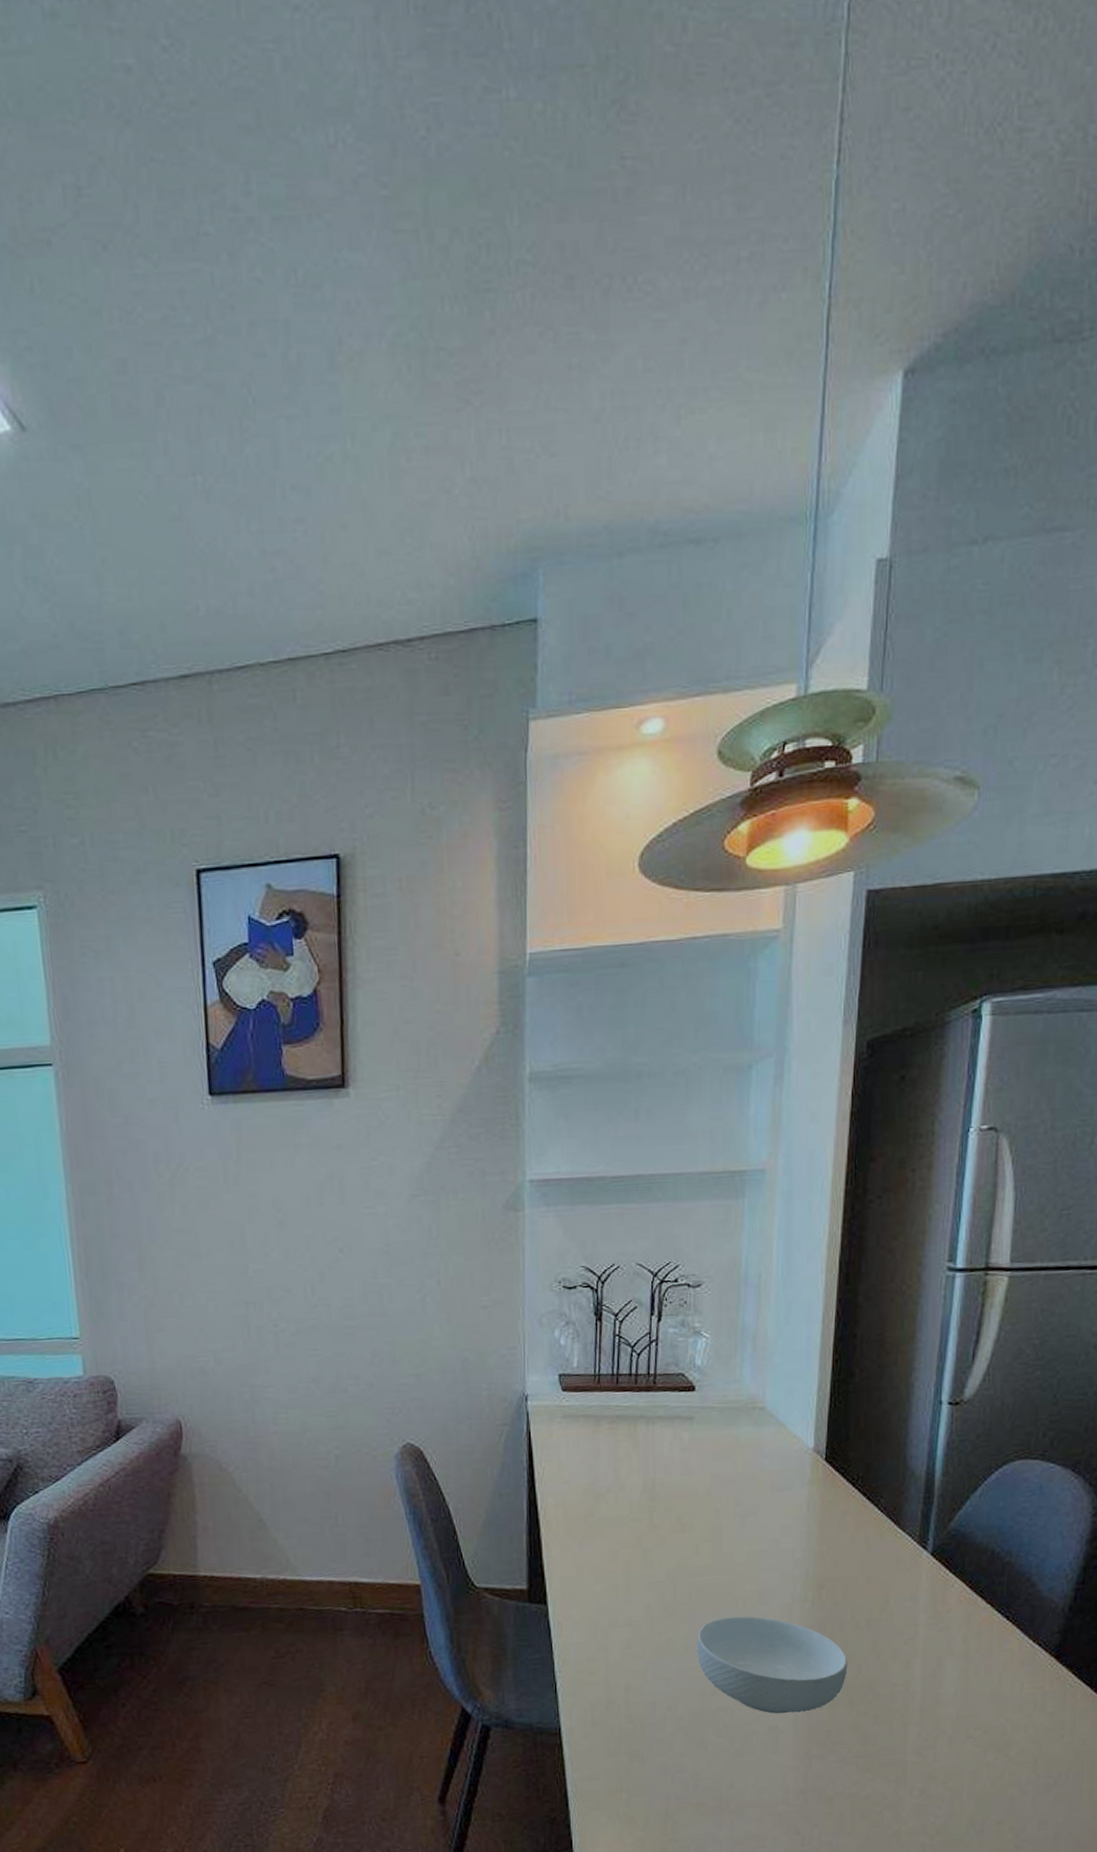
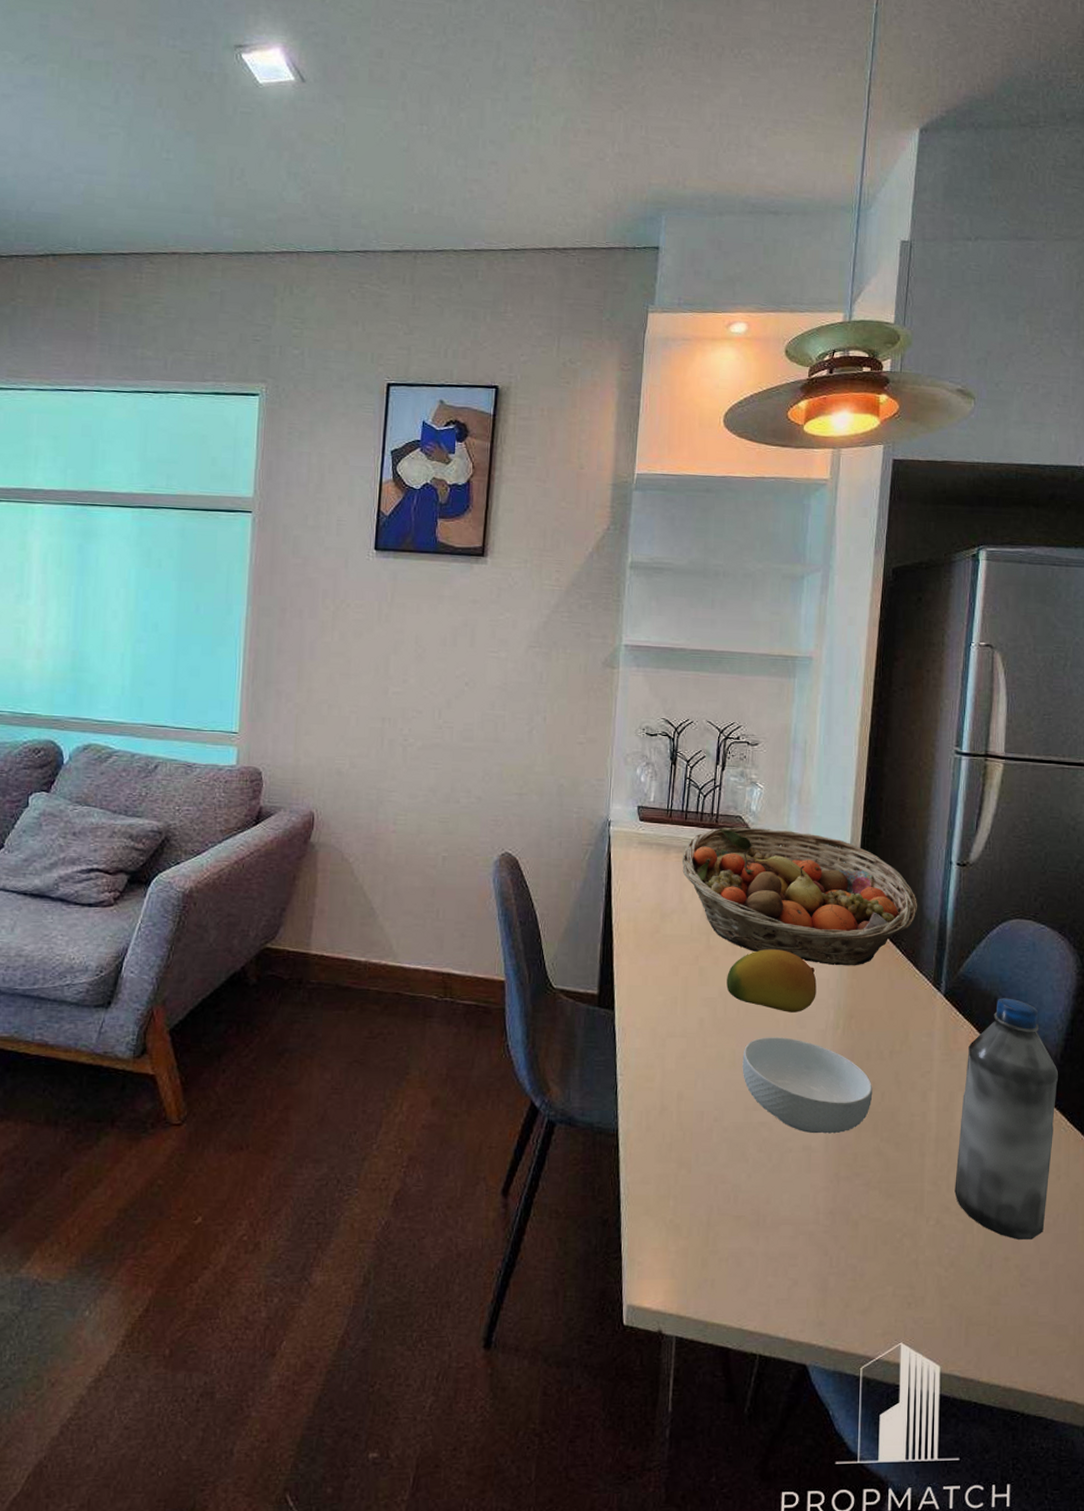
fruit basket: none [615,1384,901,1533] -> present [681,827,918,966]
fruit: none [675,1521,780,1589] -> present [726,949,817,1013]
water bottle: none [942,1549,1066,1803] -> present [955,998,1059,1239]

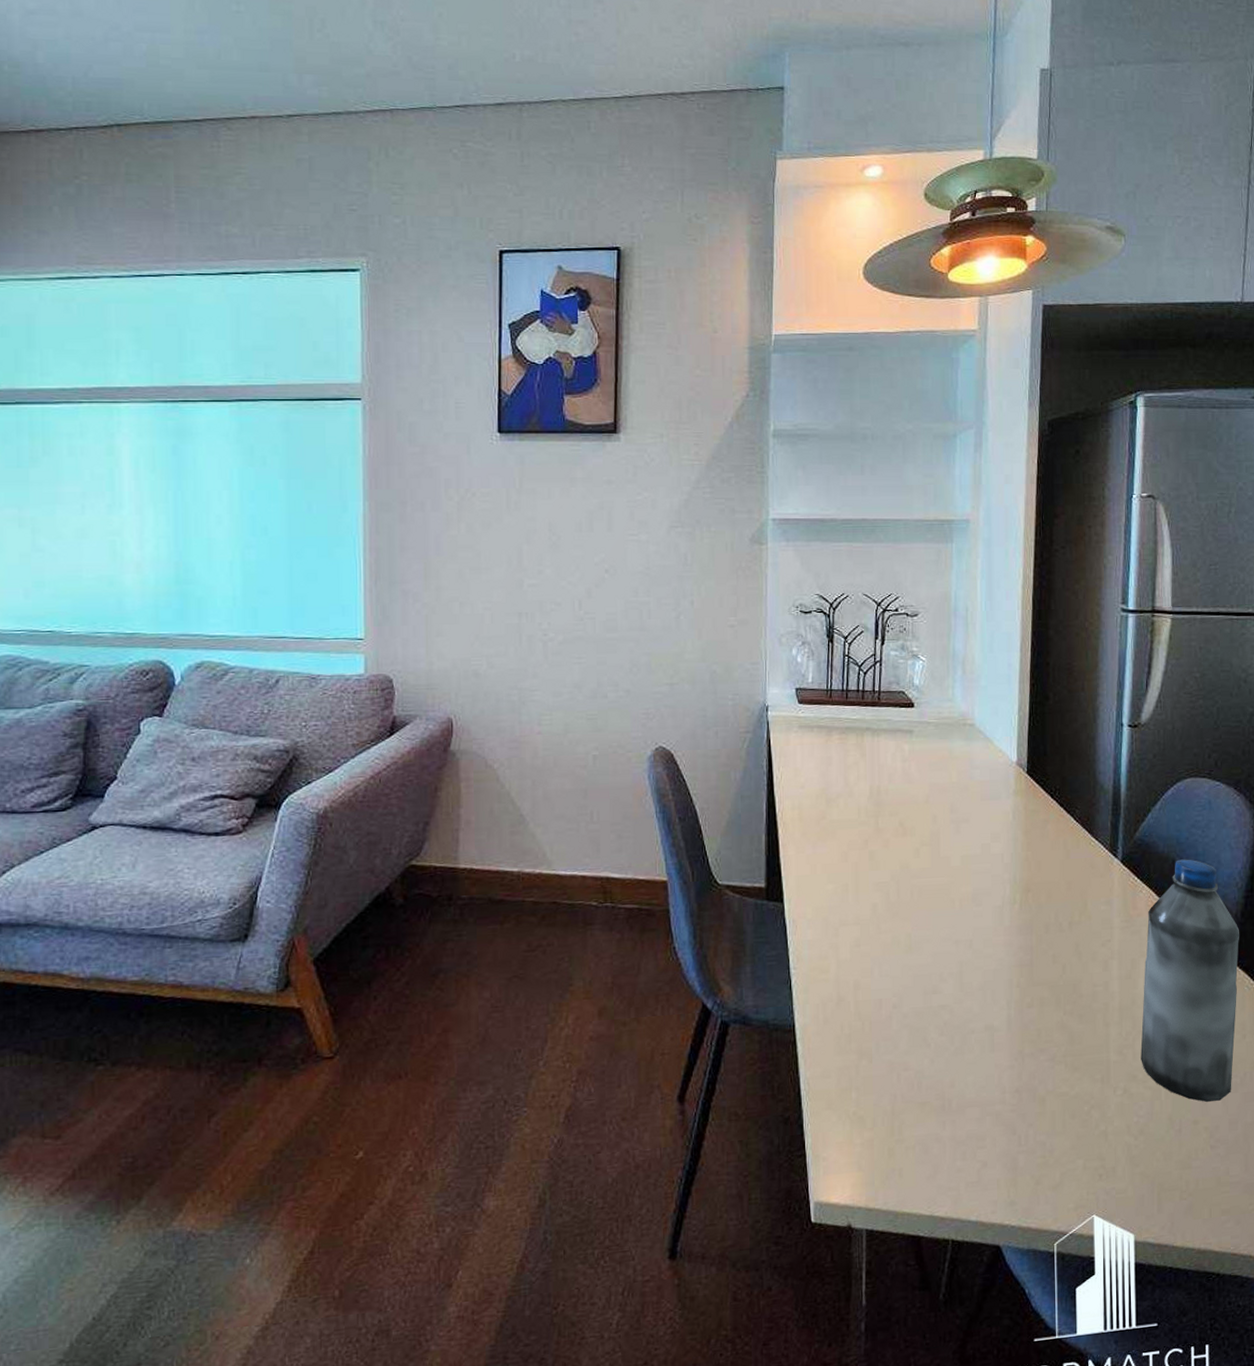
fruit basket: present [681,827,918,966] -> none [844,702,1091,840]
fruit: present [726,949,817,1013] -> none [898,827,991,891]
cereal bowl: present [742,1037,873,1134] -> none [919,916,1054,1013]

